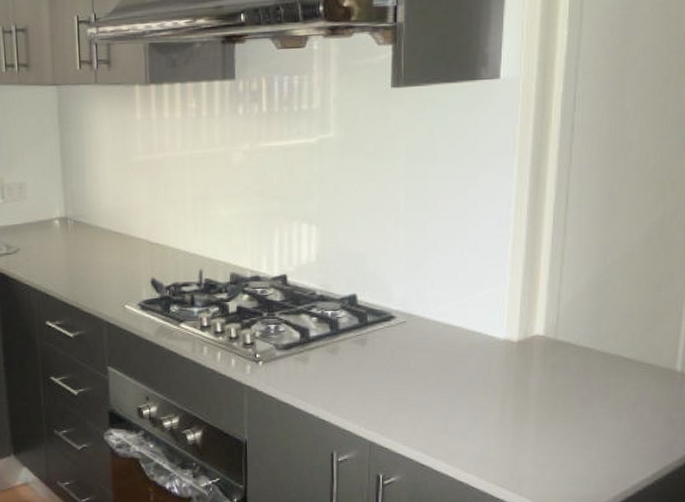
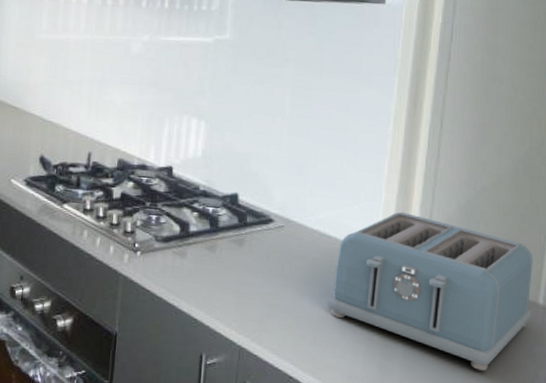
toaster: none [456,294,670,441] -> present [327,211,533,371]

